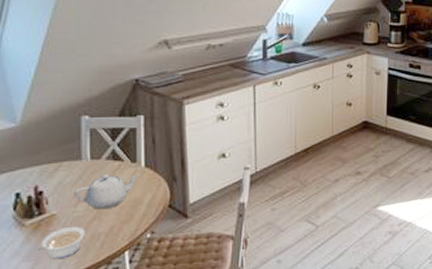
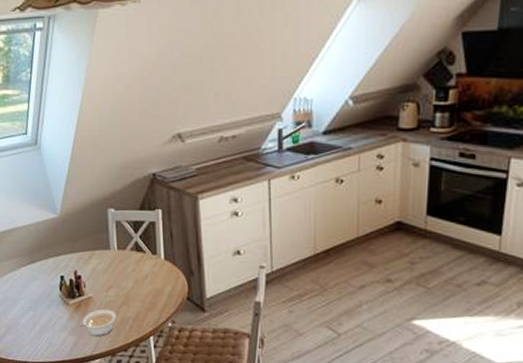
teapot: present [74,174,140,210] -> none [105,264,161,296]

